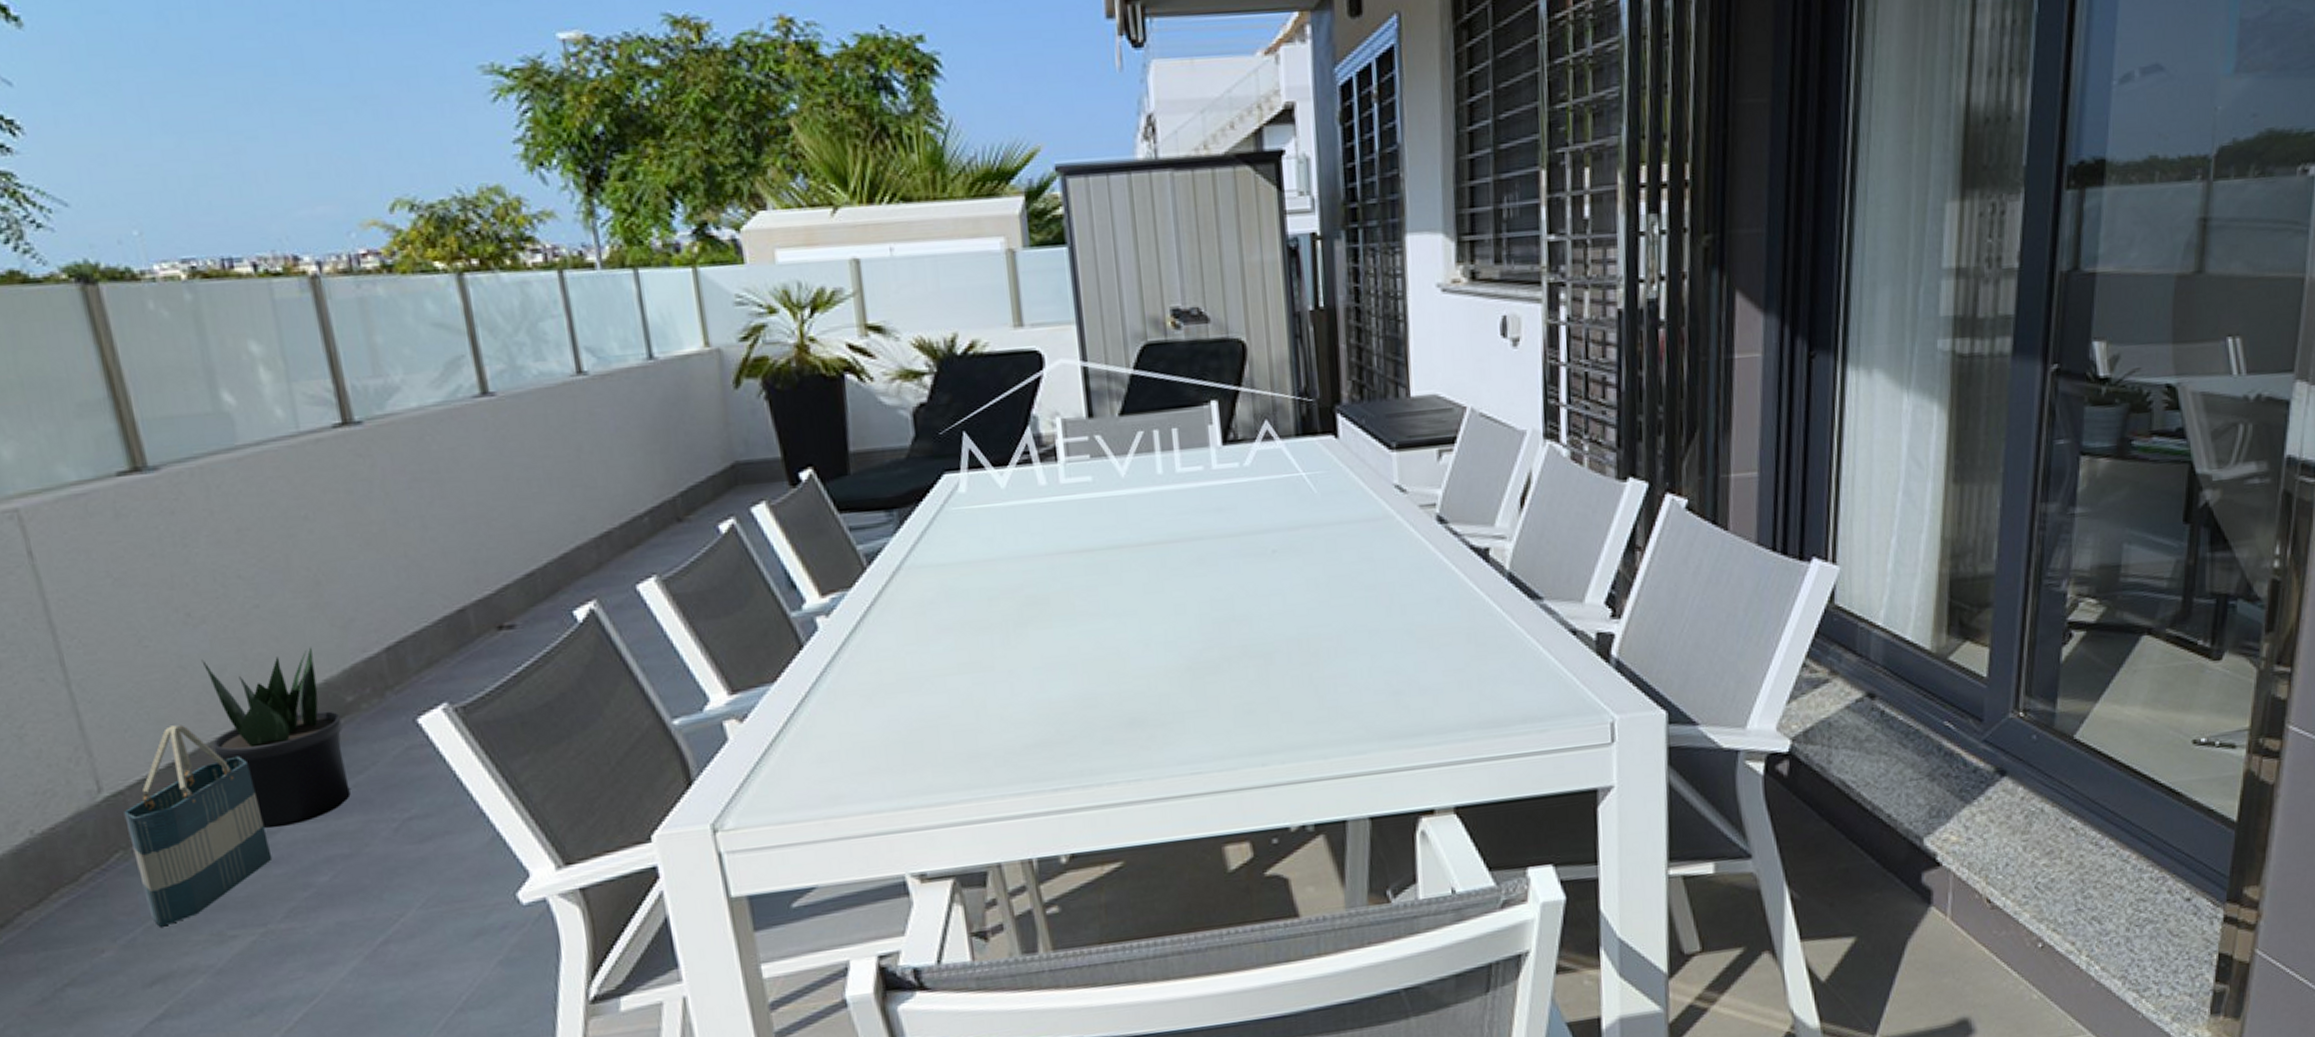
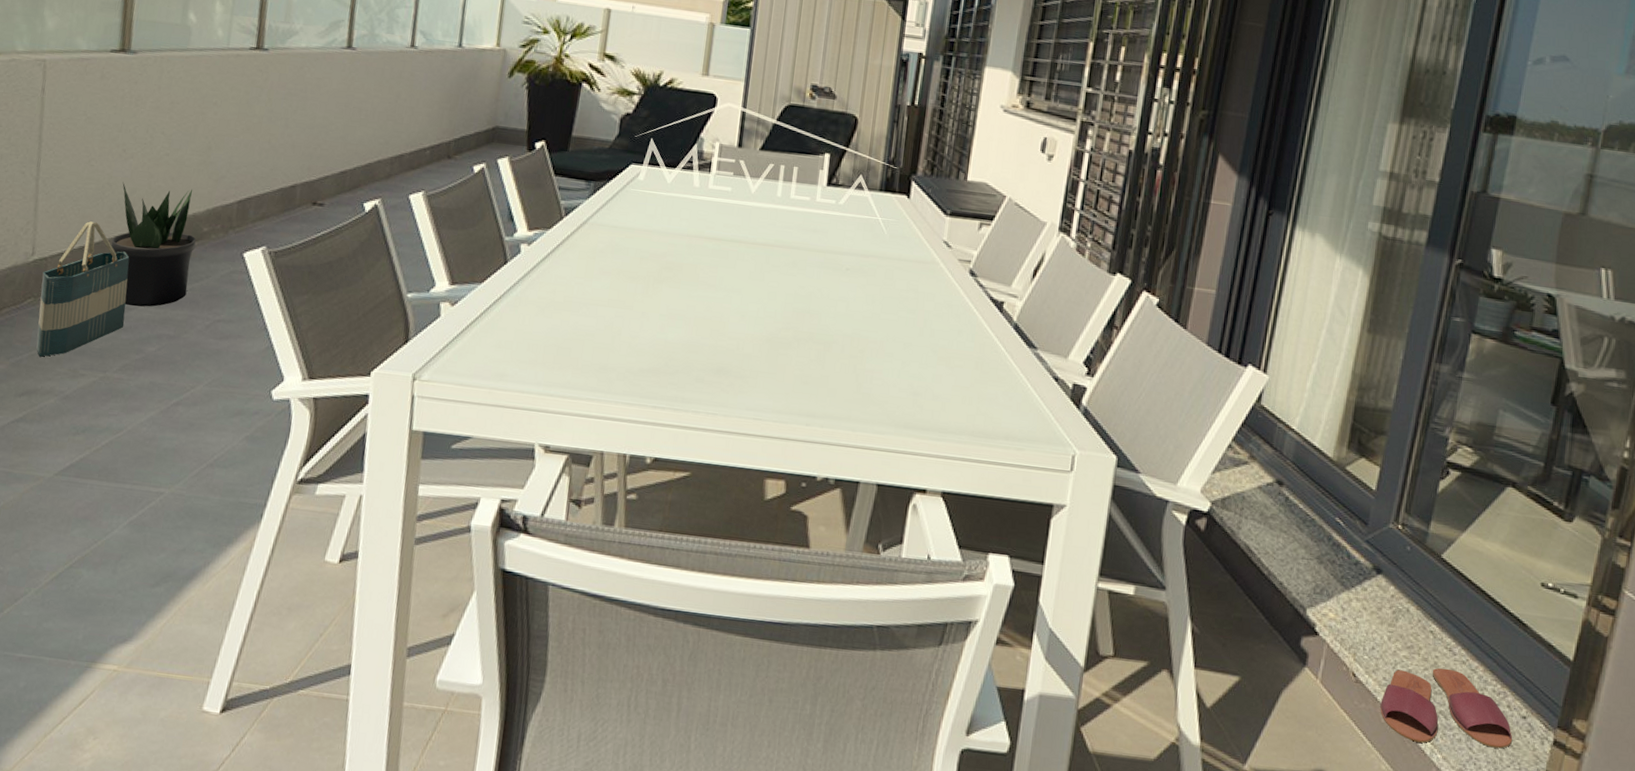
slippers: none [2023,866,2178,959] -> present [1380,667,1513,749]

